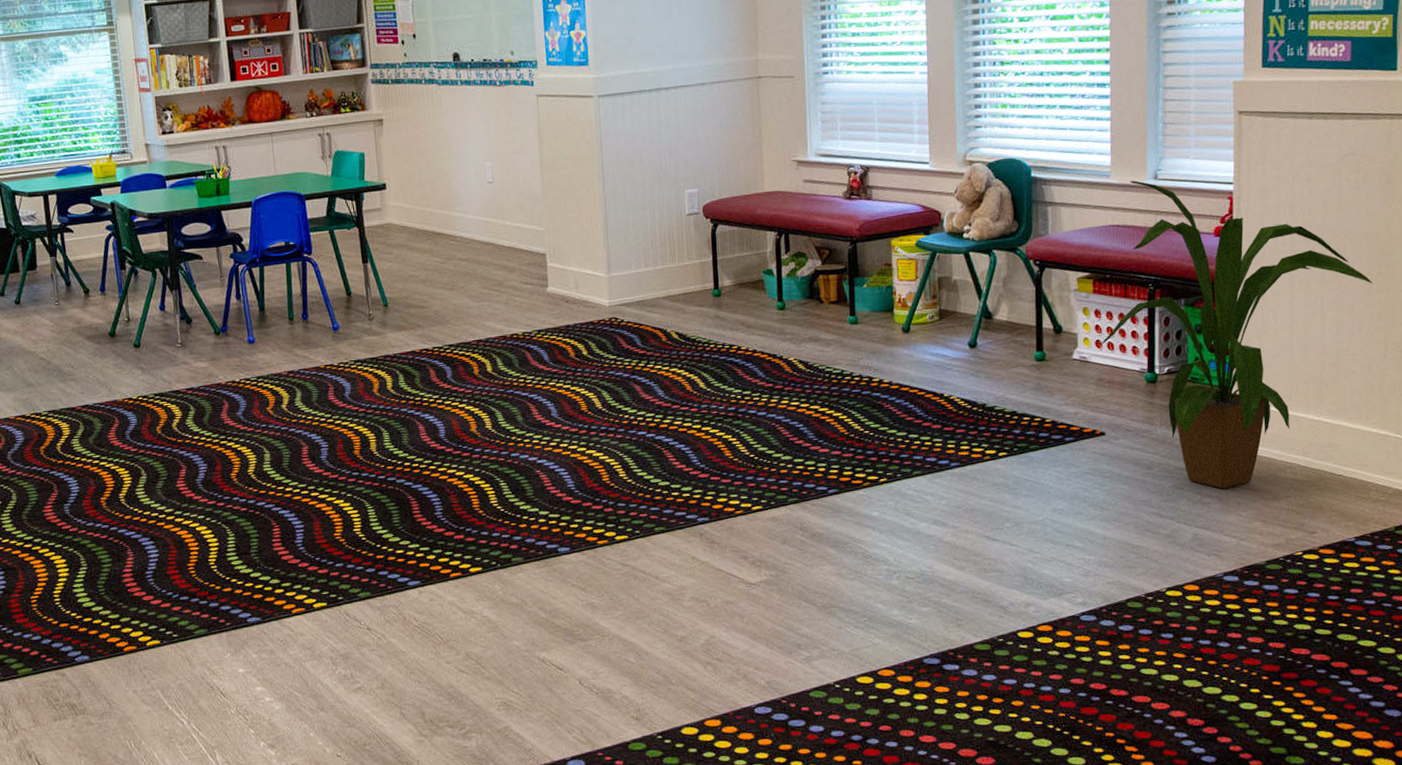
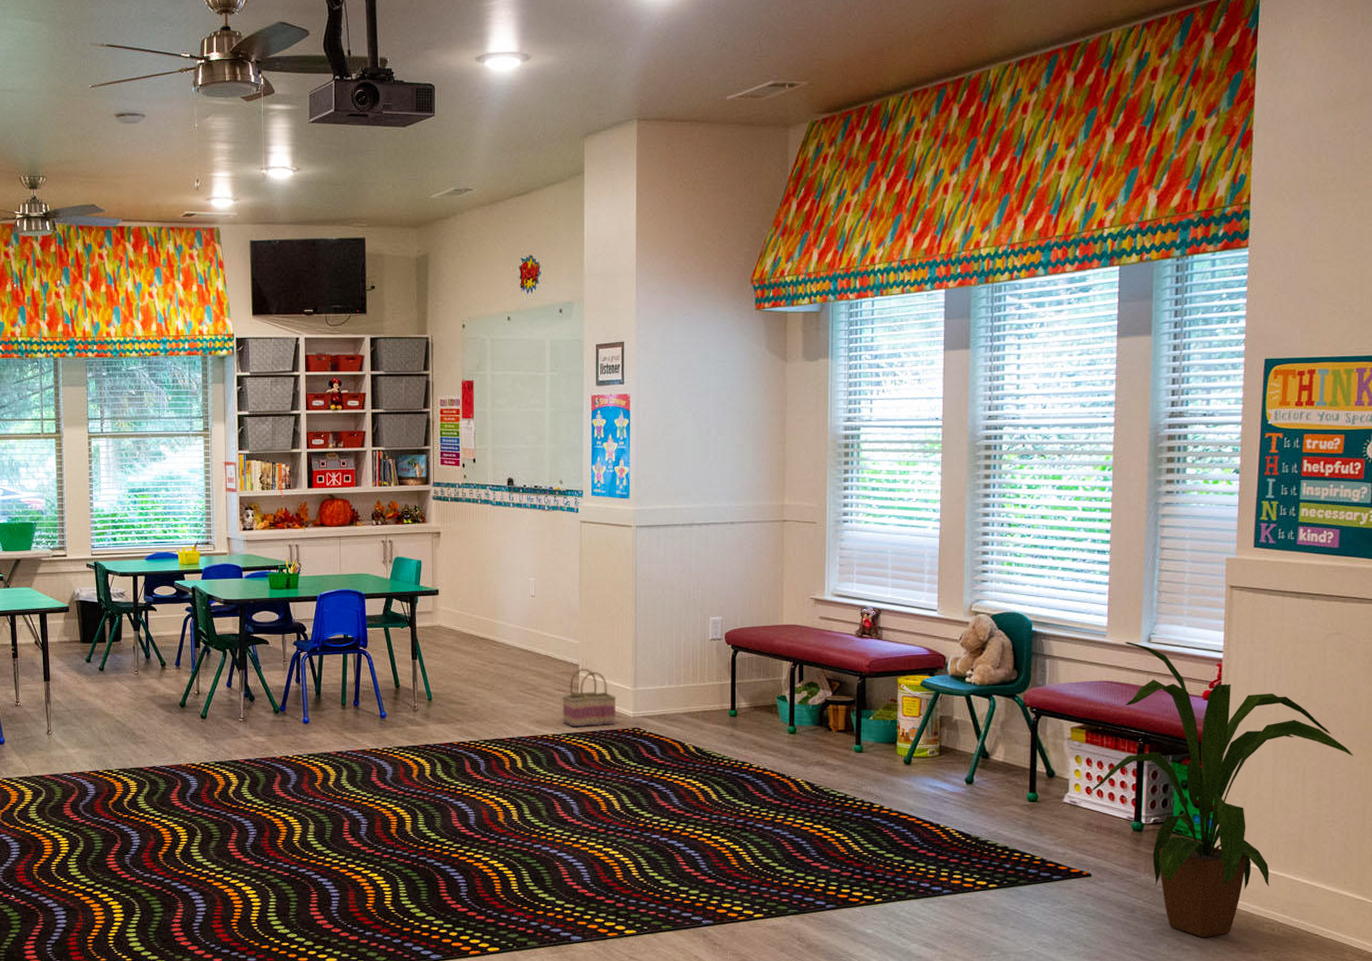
basket: none [530,257,591,323] -> present [562,668,617,728]

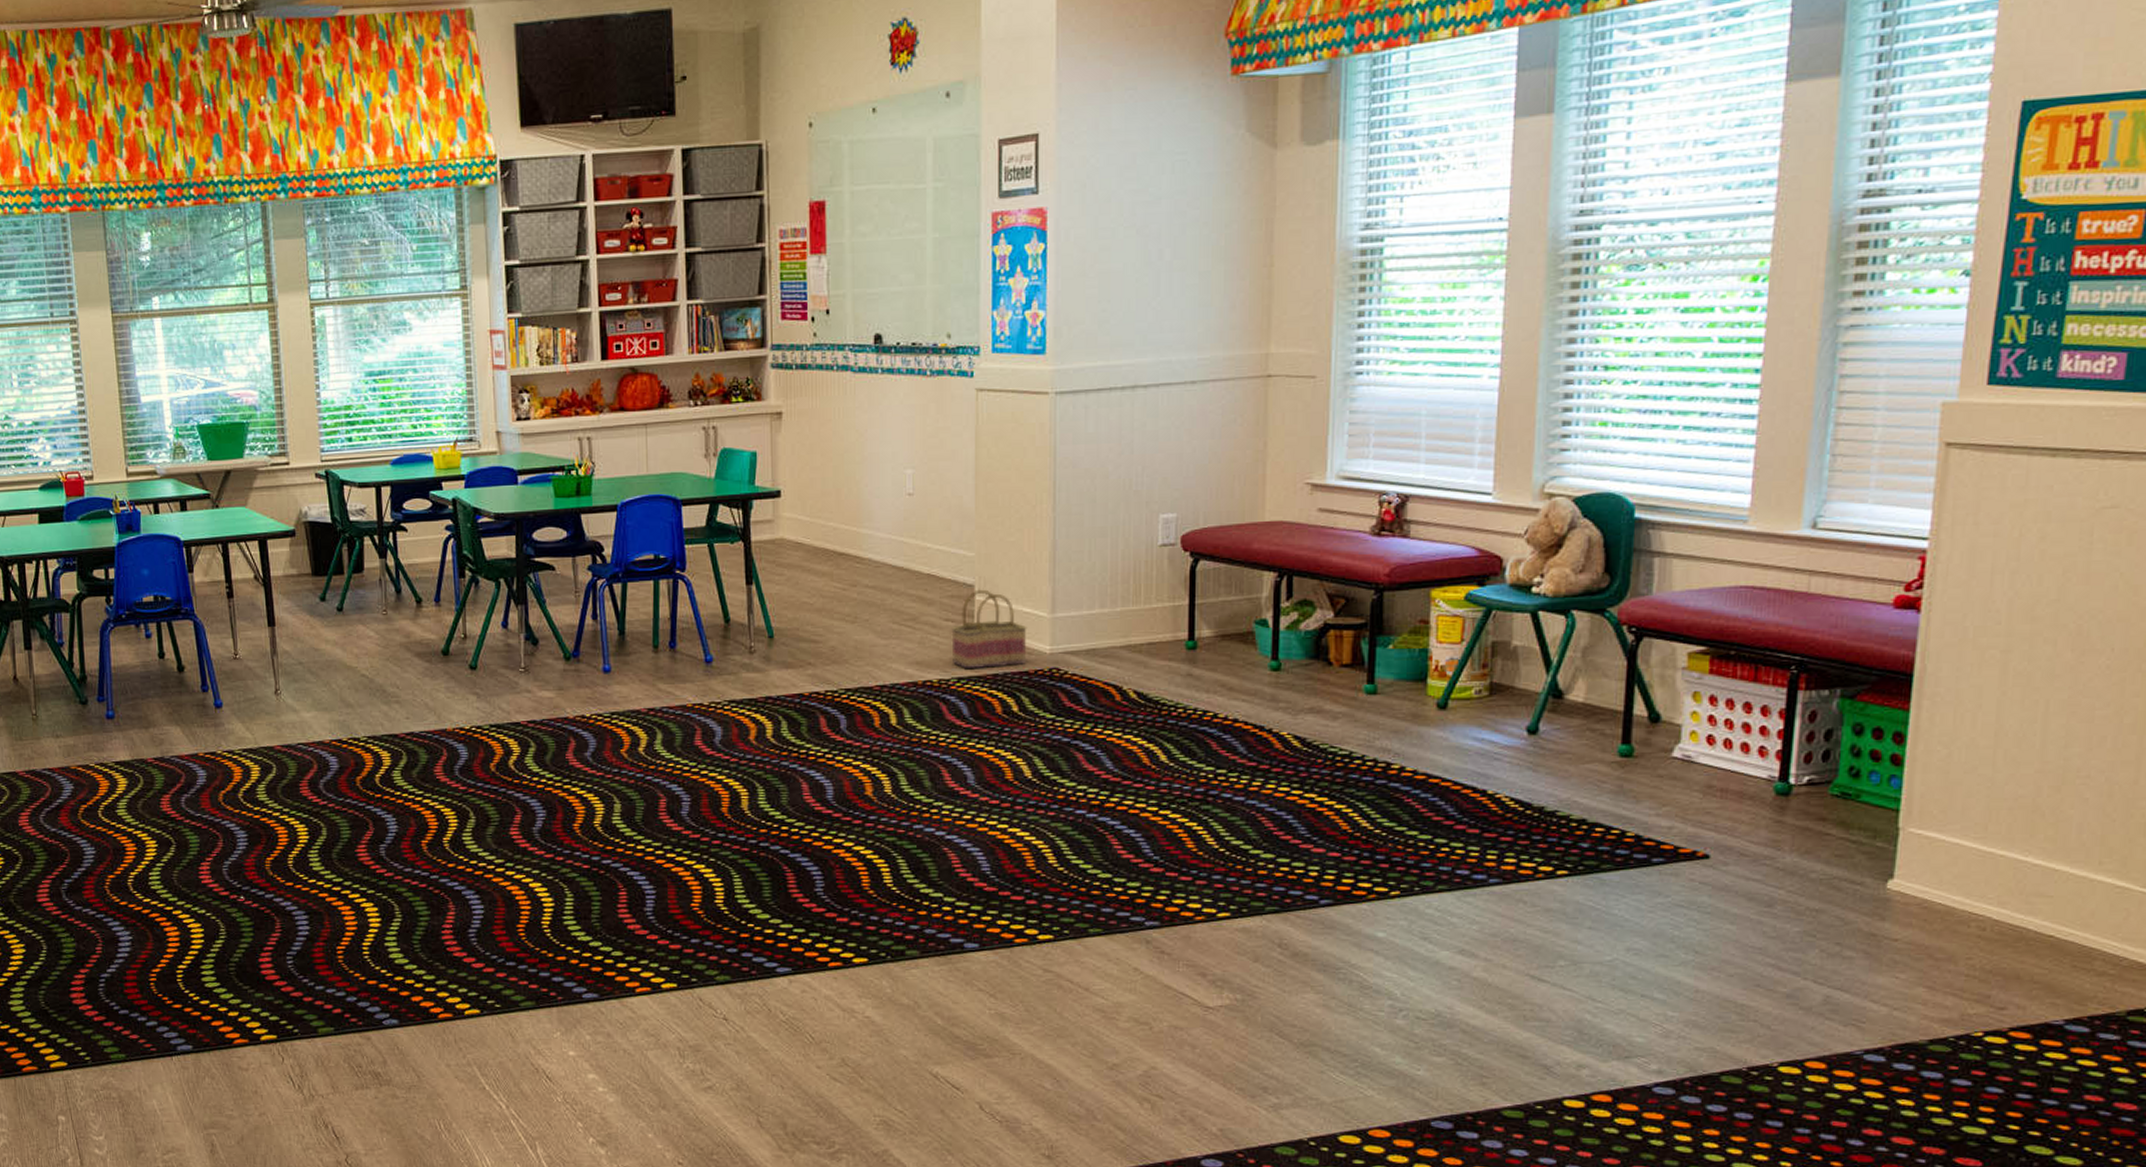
house plant: present [1090,642,1354,938] -> none [1714,529,2128,941]

